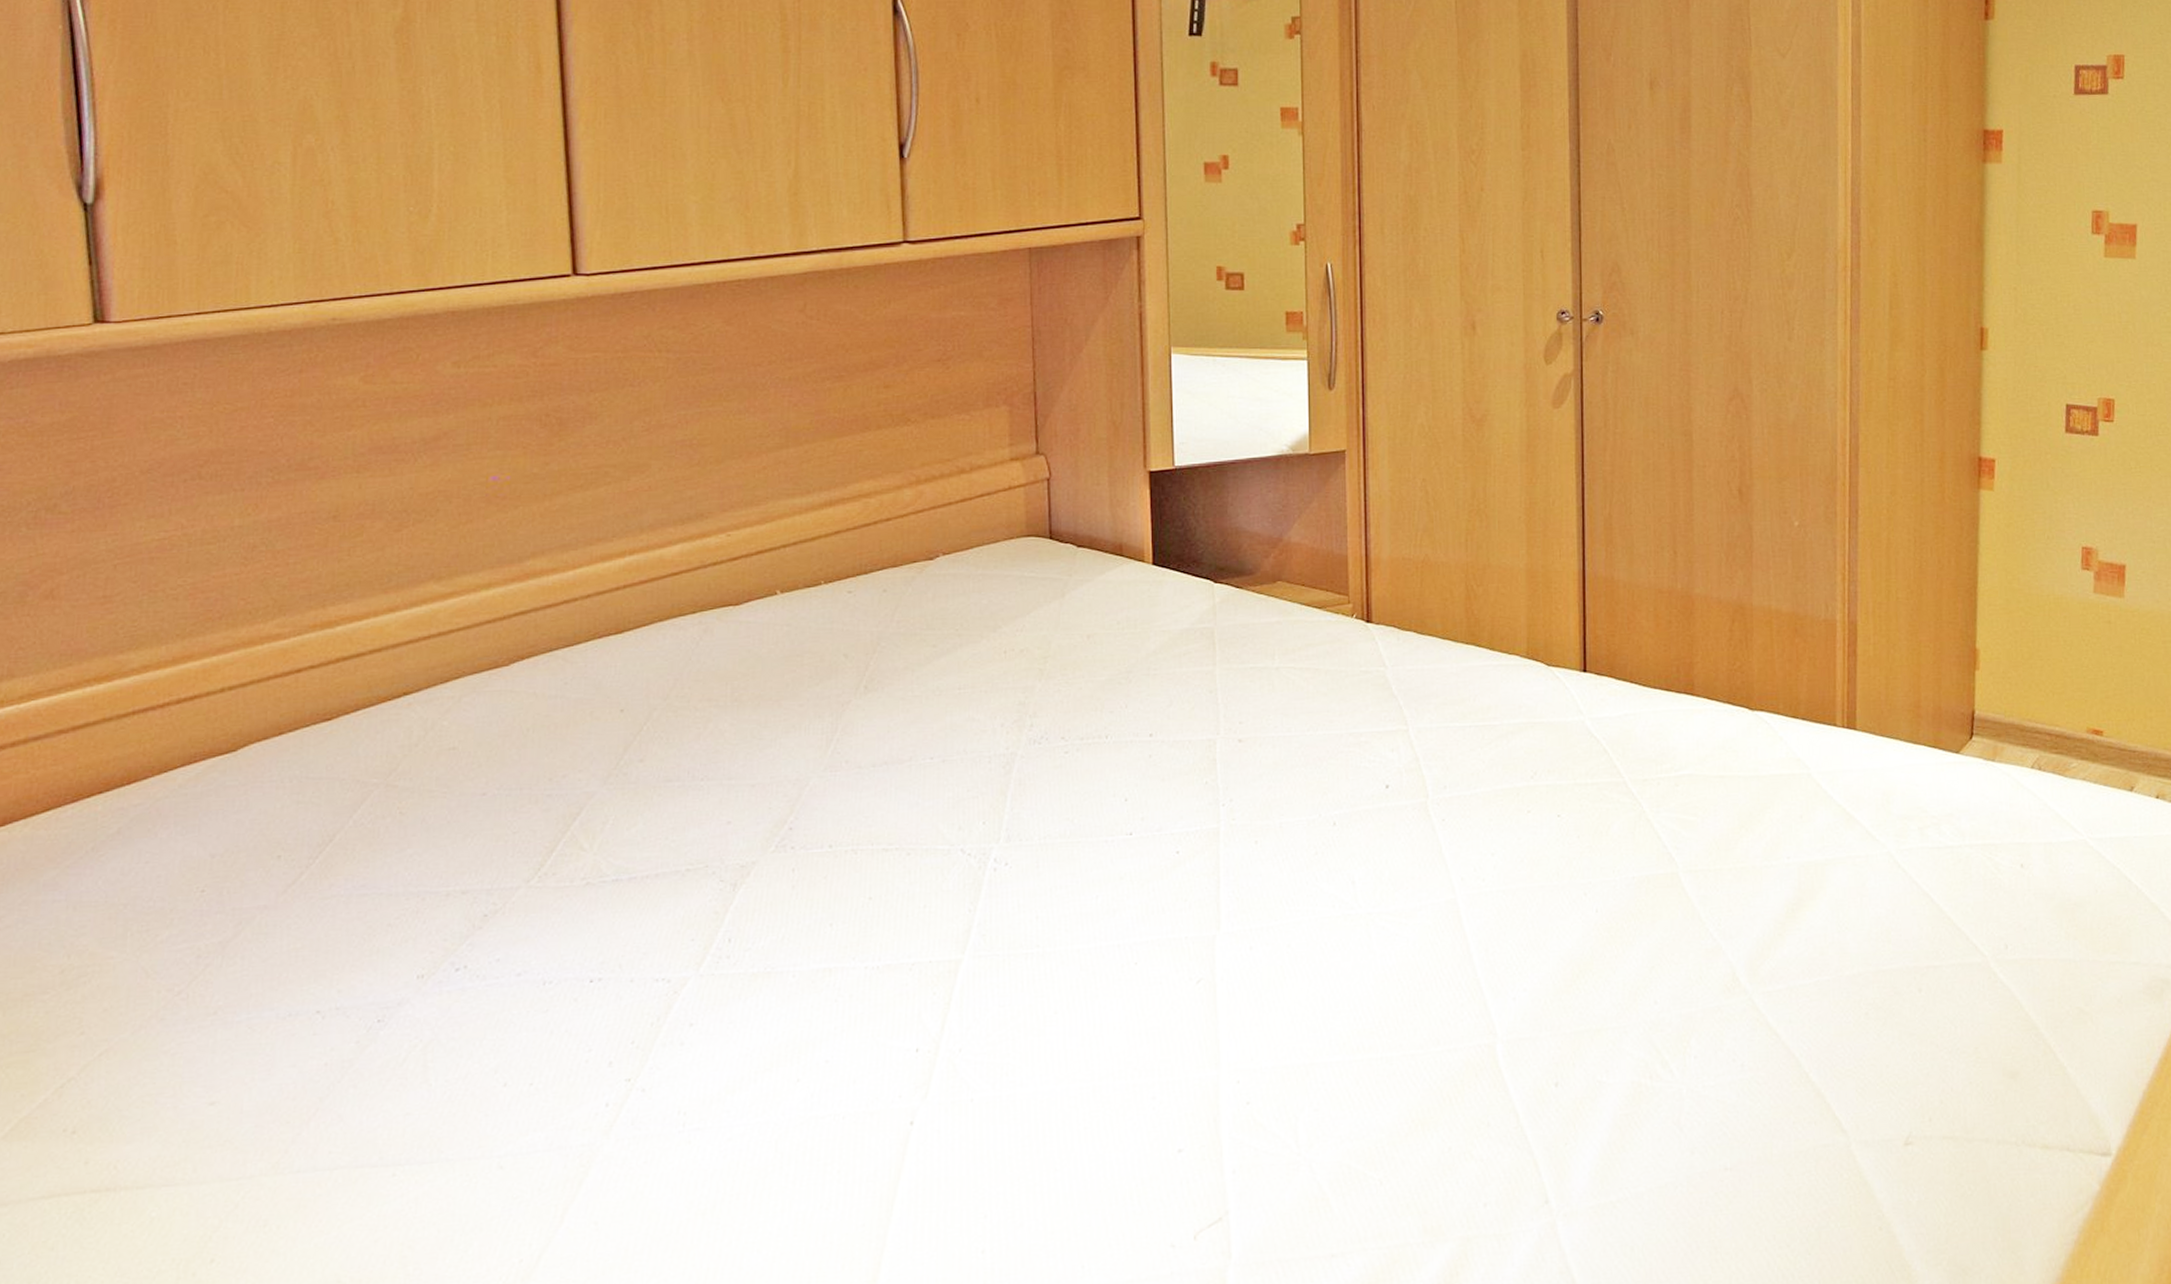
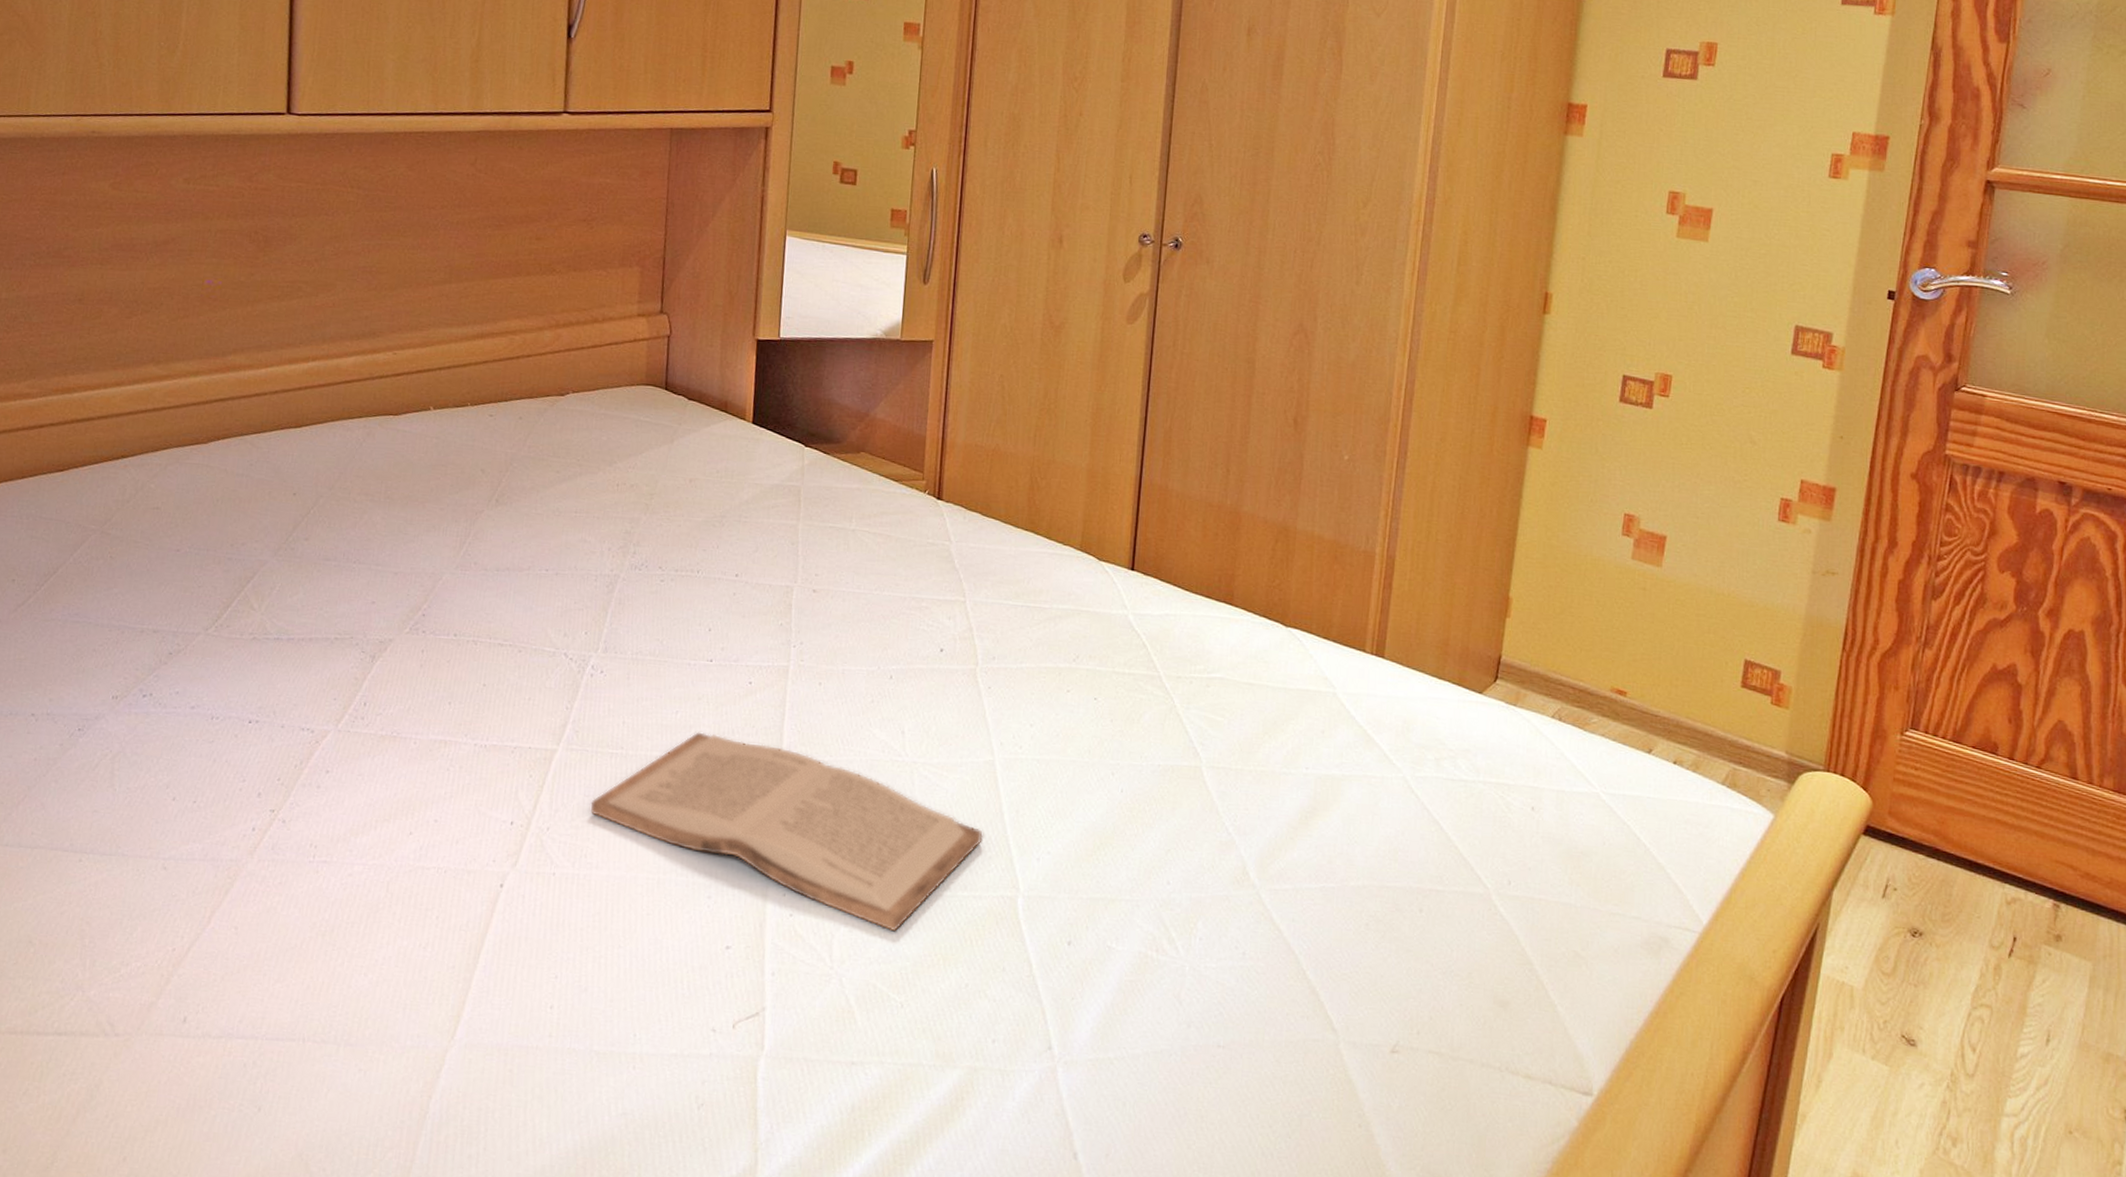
book: none [1007,915,1452,1103] -> present [590,732,983,932]

